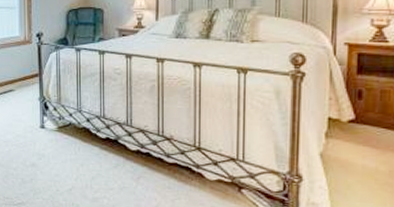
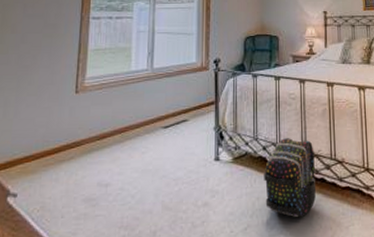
backpack: none [88,112,142,186] -> present [264,138,317,218]

